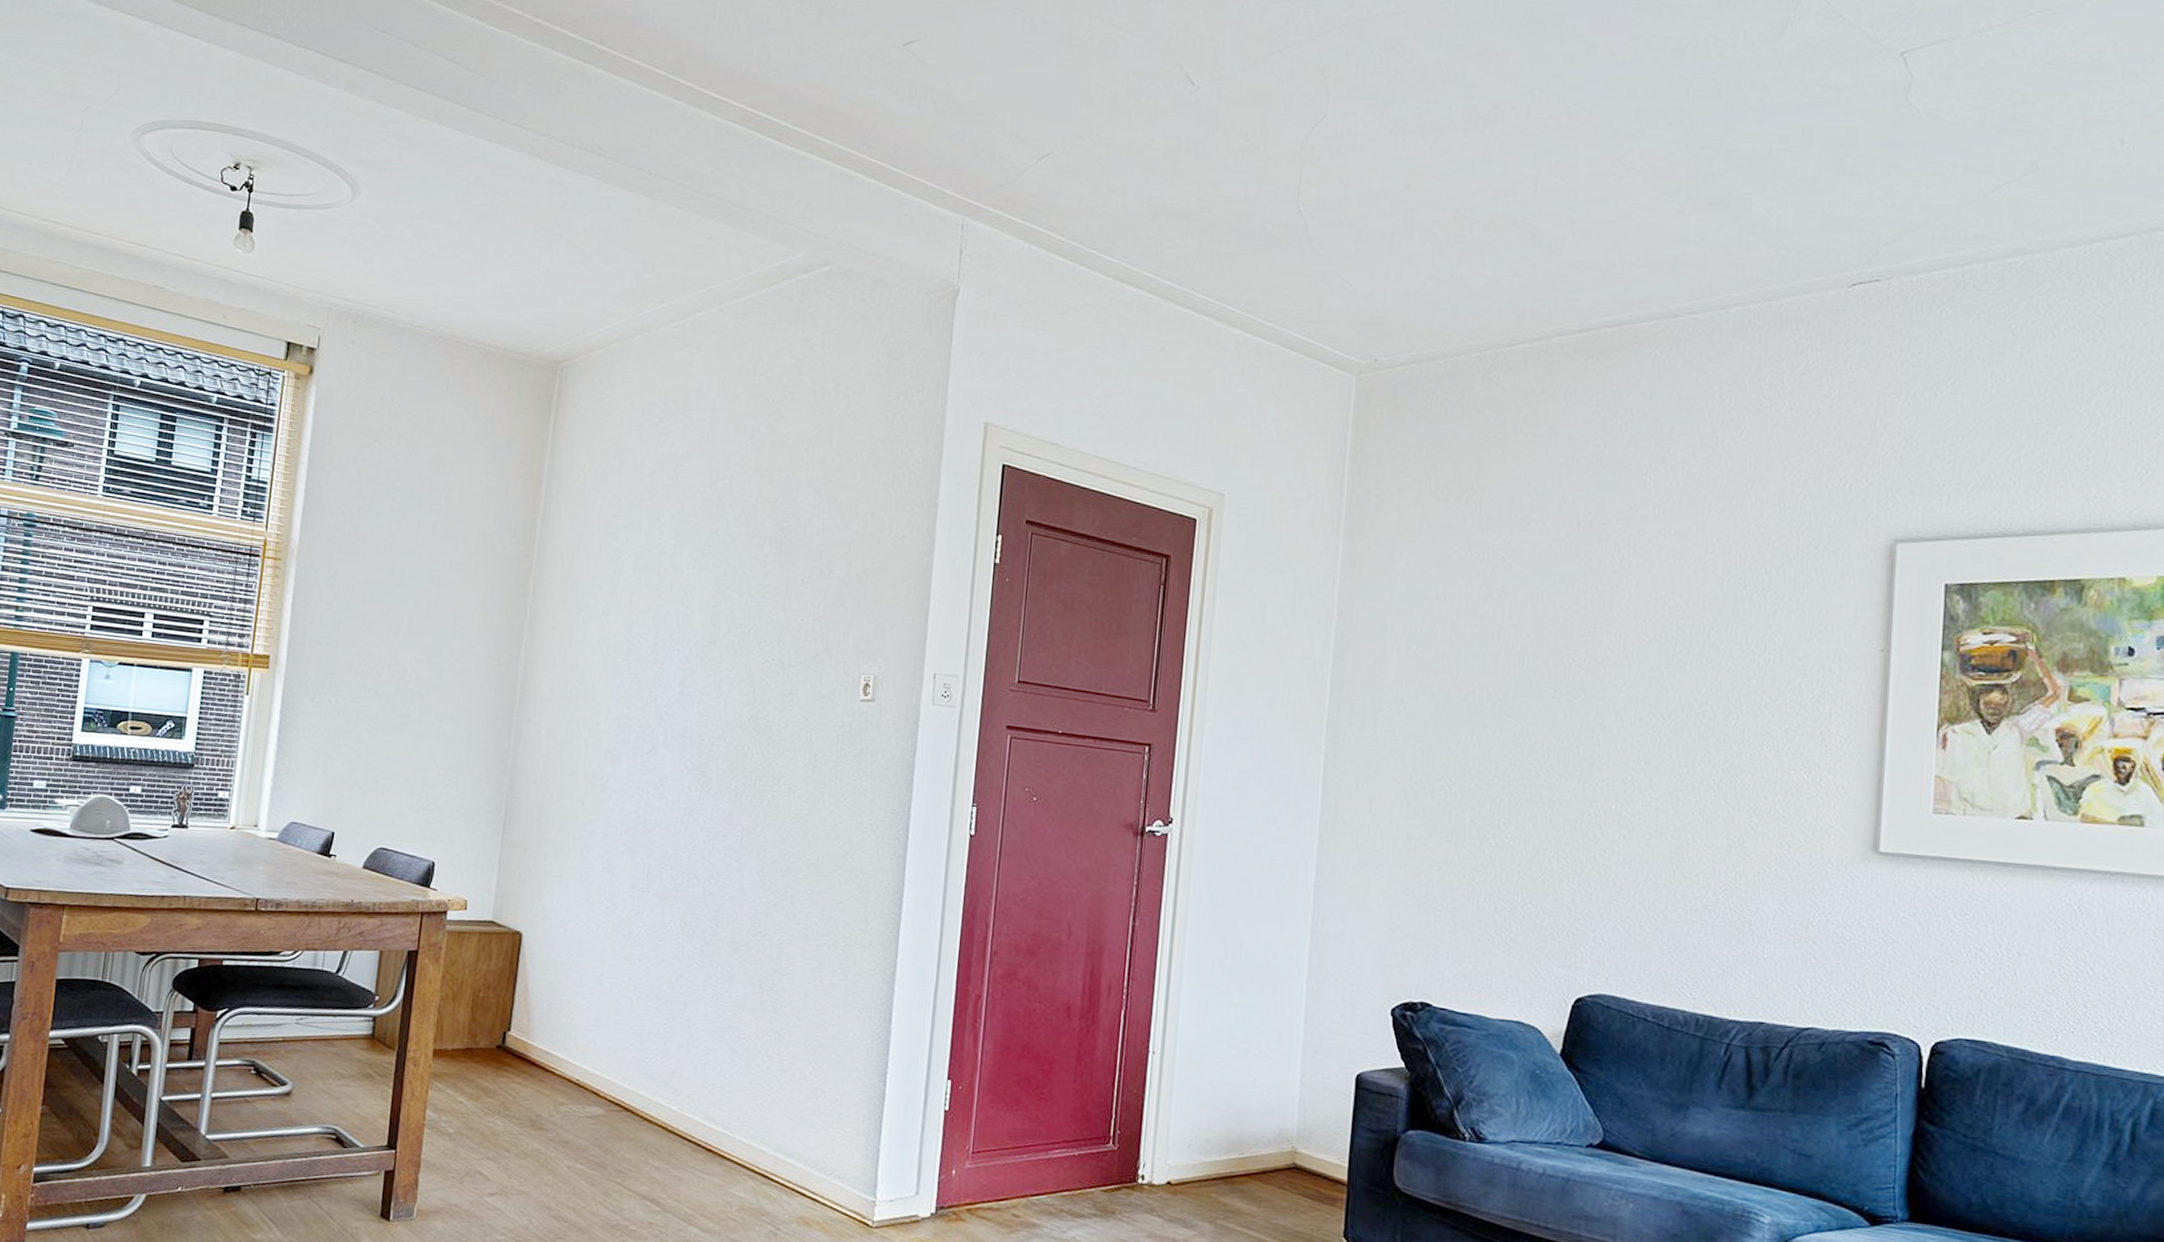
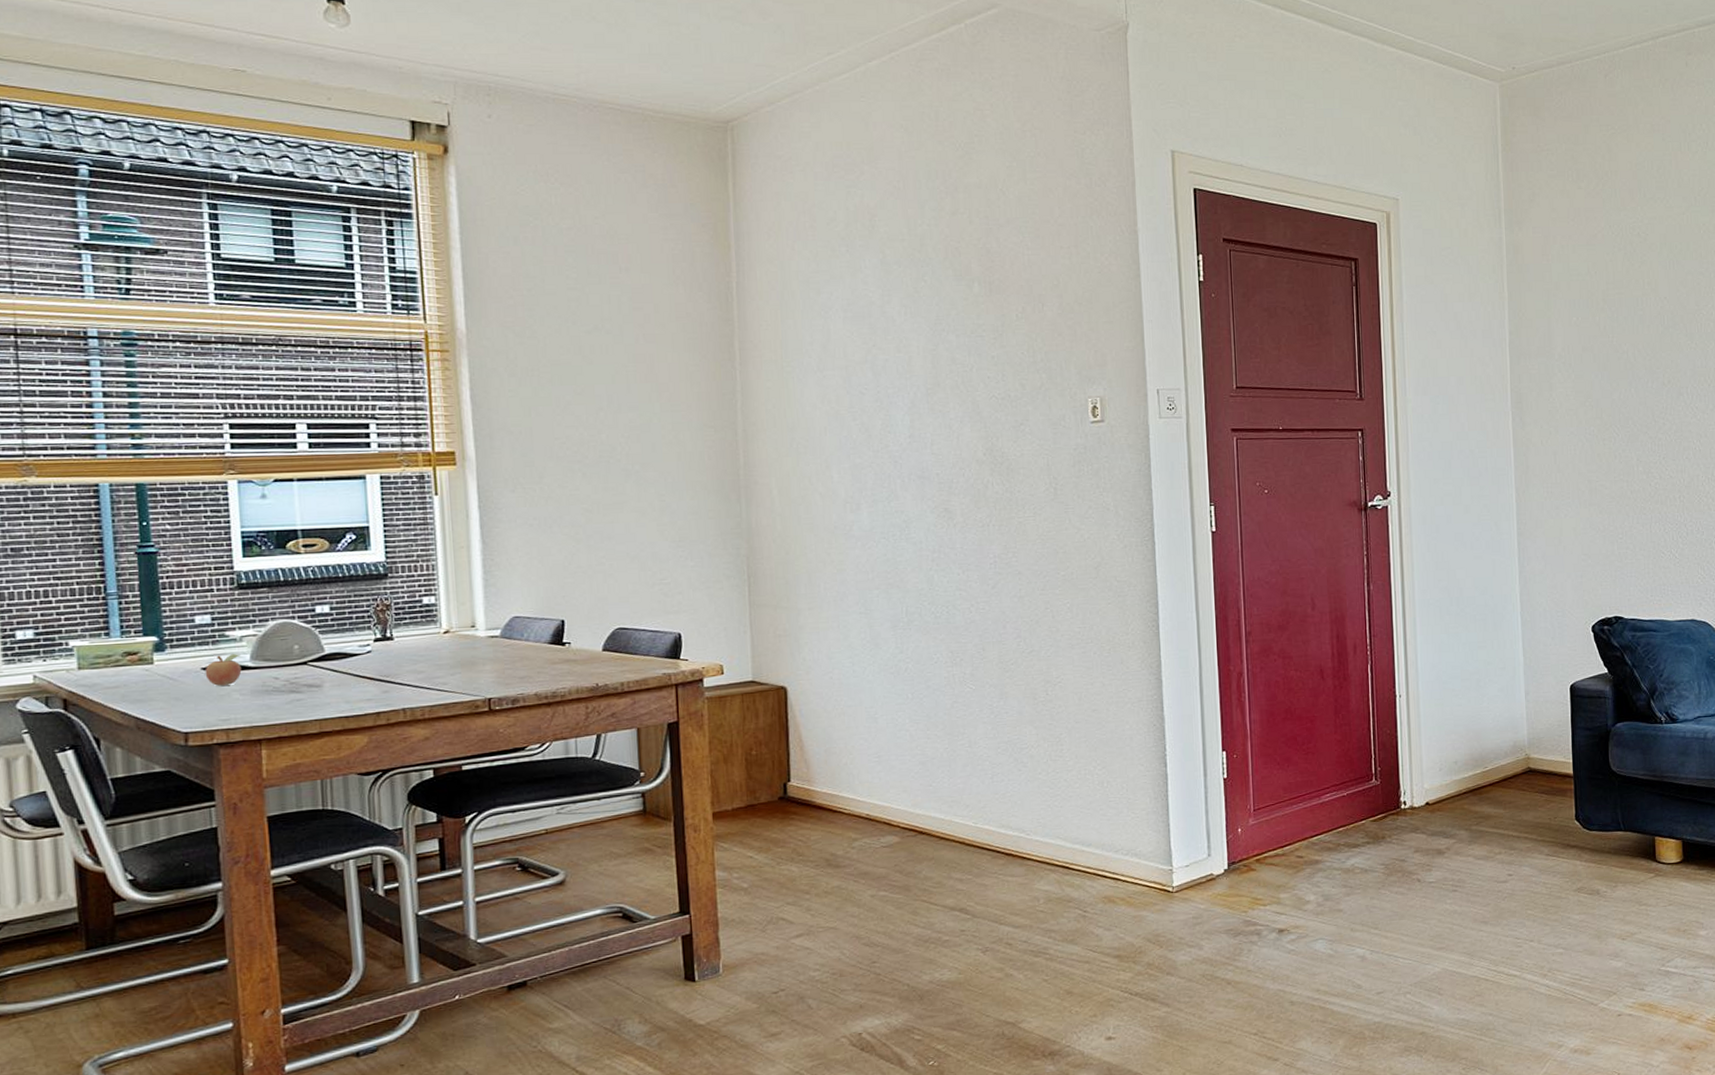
fruit: none [32,819,63,850] -> present [205,653,242,687]

